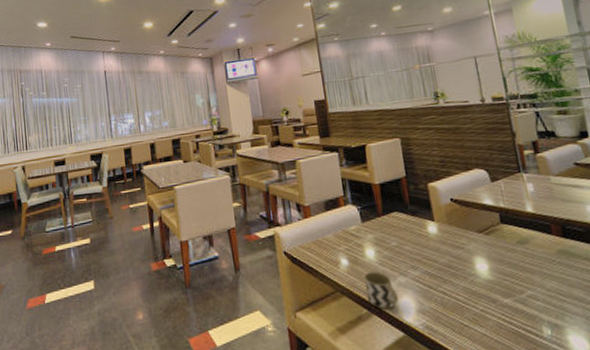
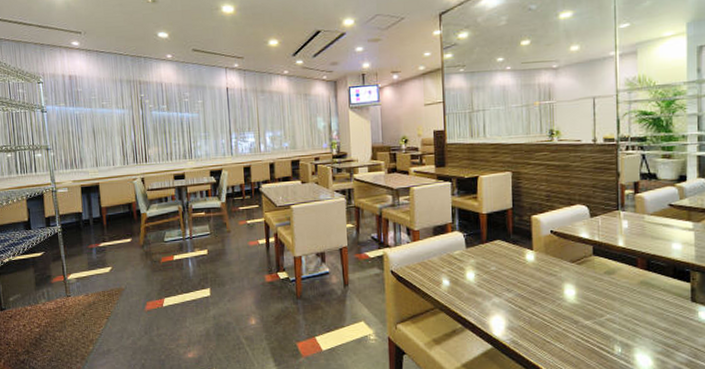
cup: present [363,271,399,309] -> none [462,292,491,325]

